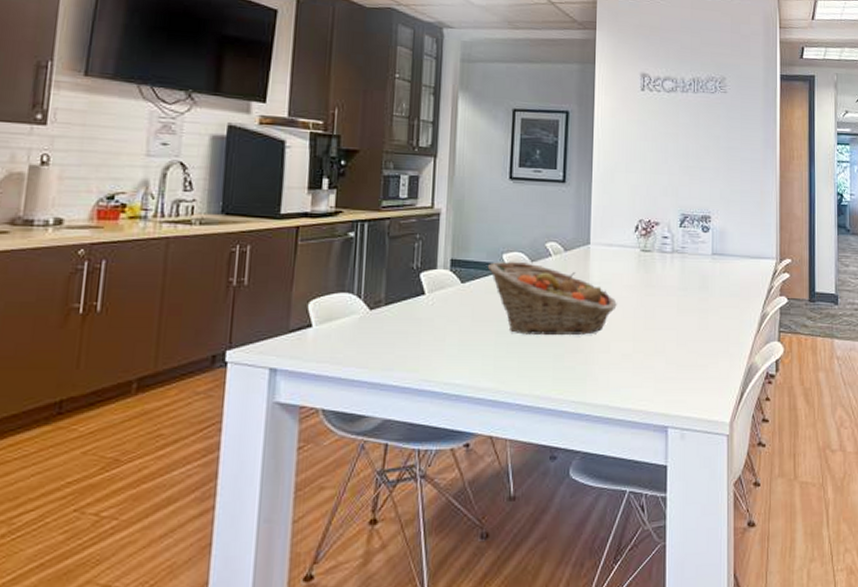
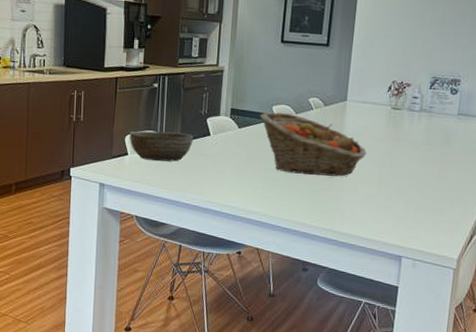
bowl: none [314,292,403,331] -> present [129,131,194,162]

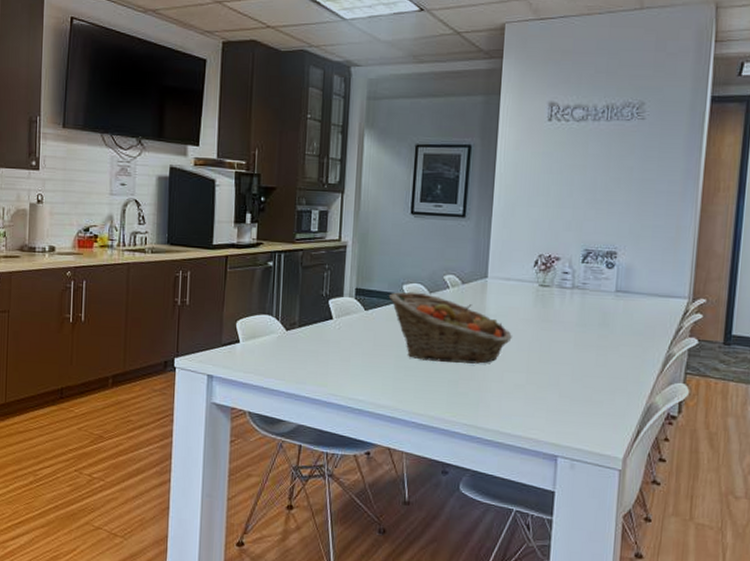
bowl: present [129,131,194,162] -> none [241,315,314,349]

